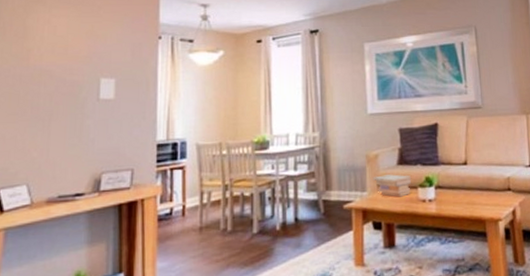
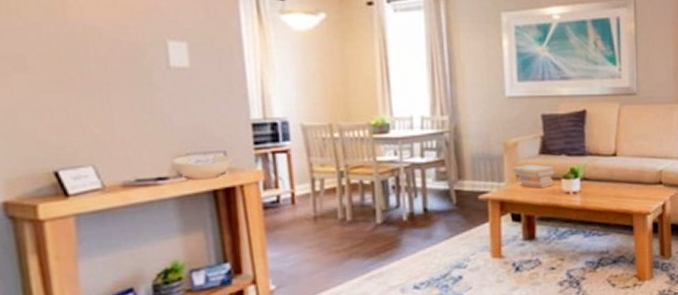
bowl: none [89,172,138,195] -> present [172,154,233,180]

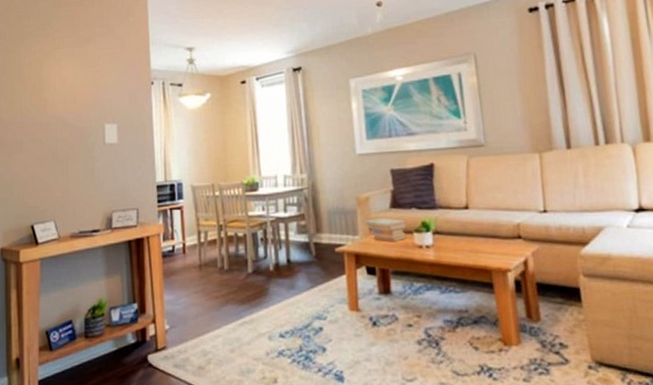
bowl: present [172,154,233,180] -> none [103,211,143,232]

